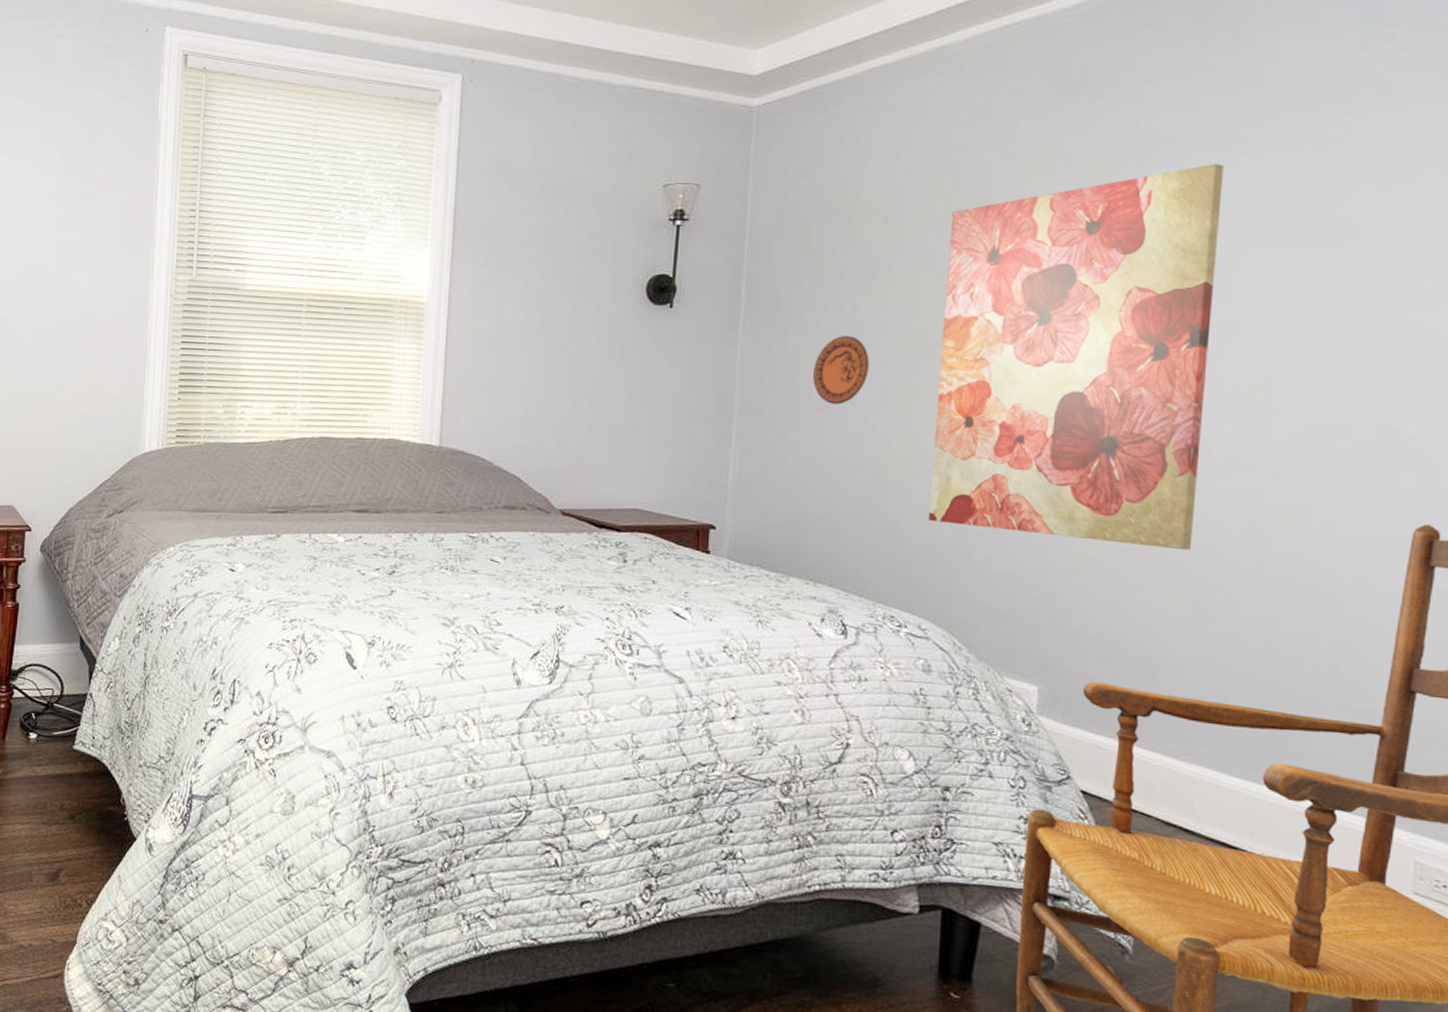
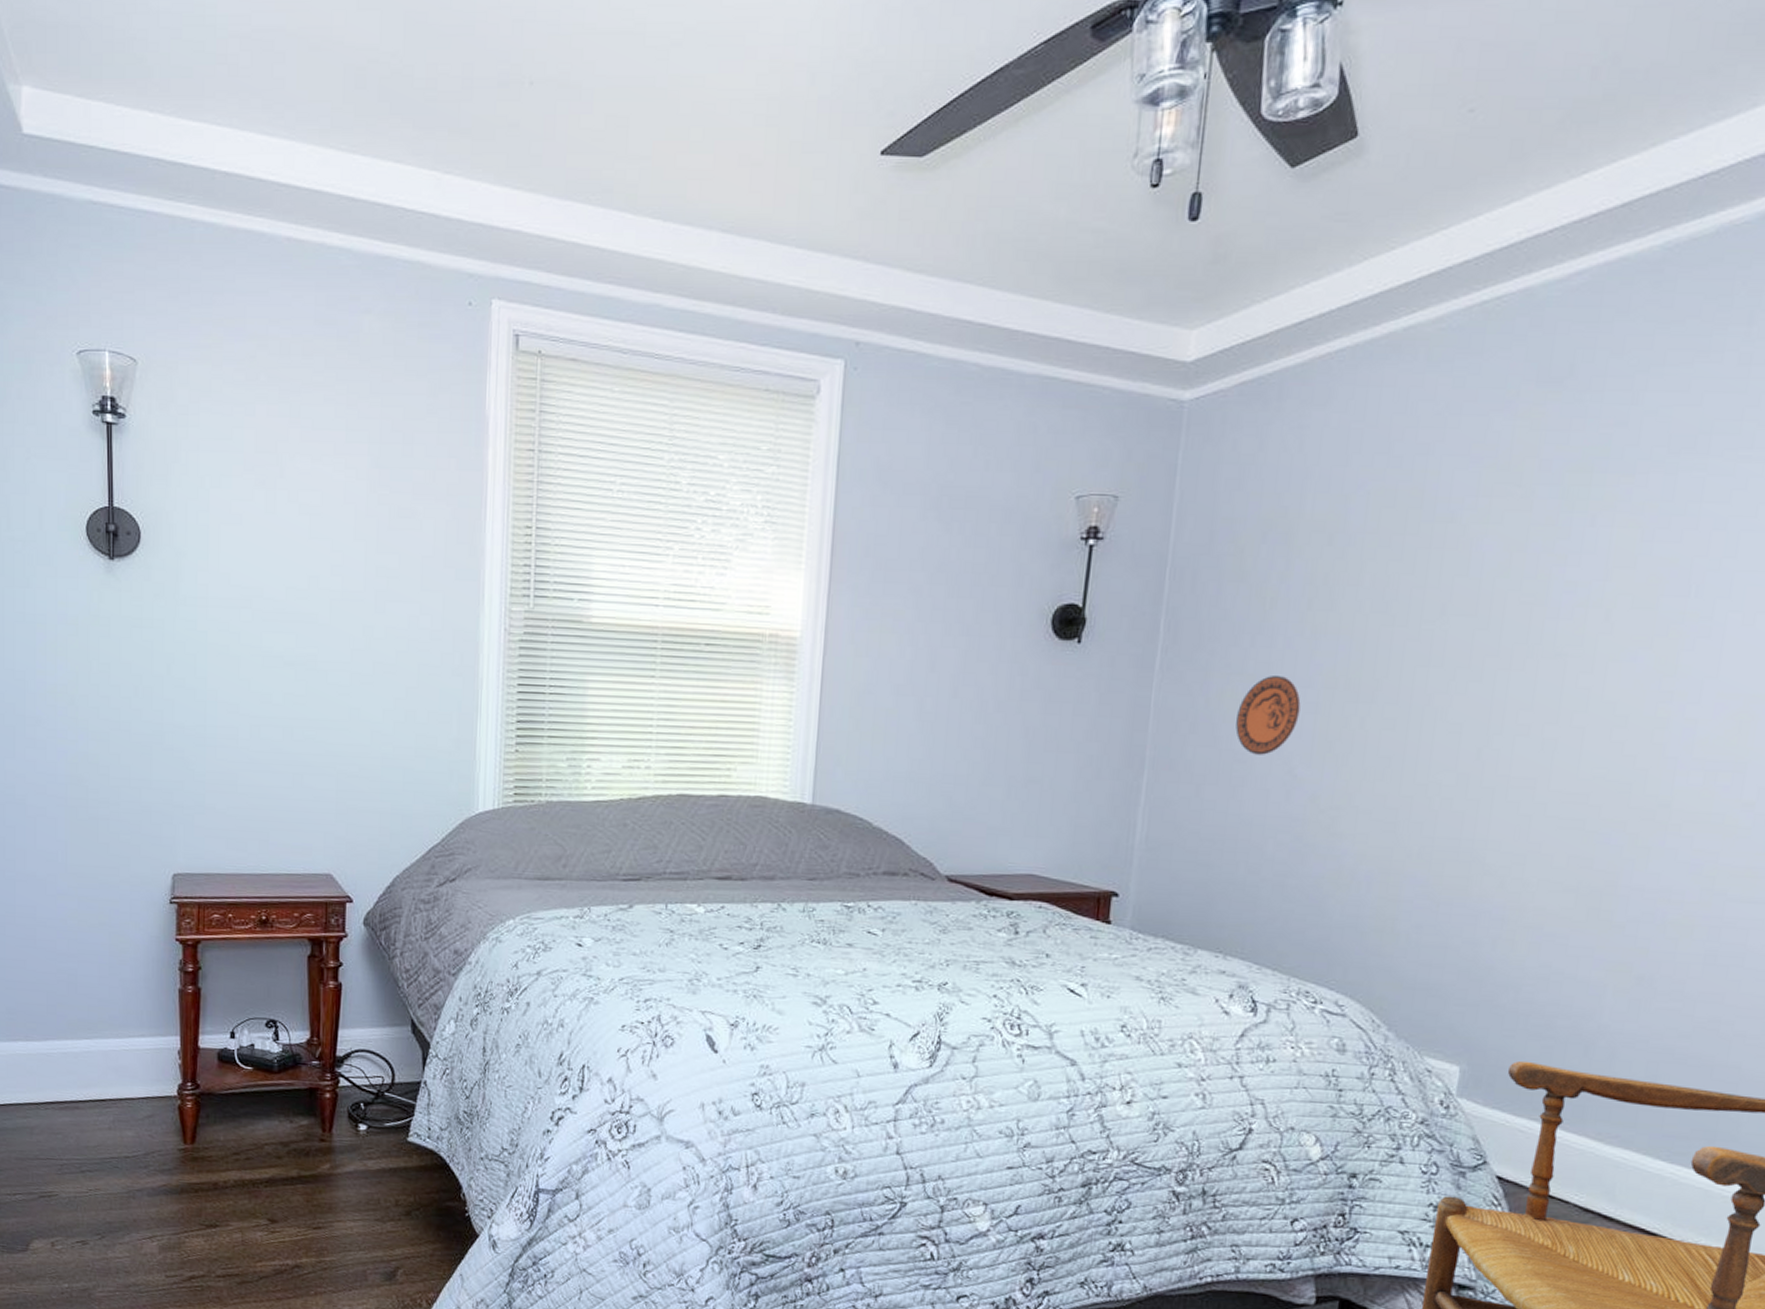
wall art: present [929,164,1223,551] -> none [1355,471,1721,918]

